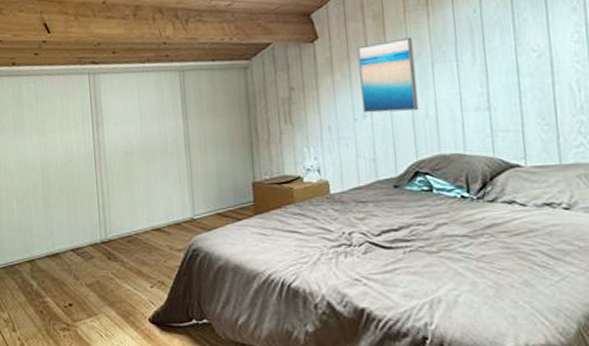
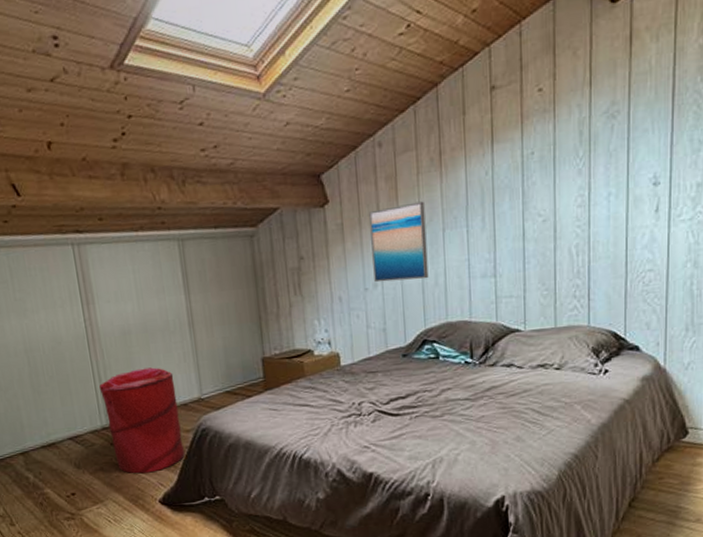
laundry hamper: none [102,186,176,290] -> present [99,367,185,474]

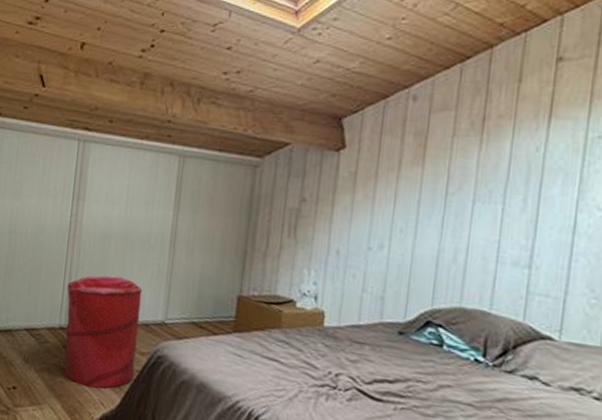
wall art: present [369,201,429,283] -> none [381,165,456,253]

